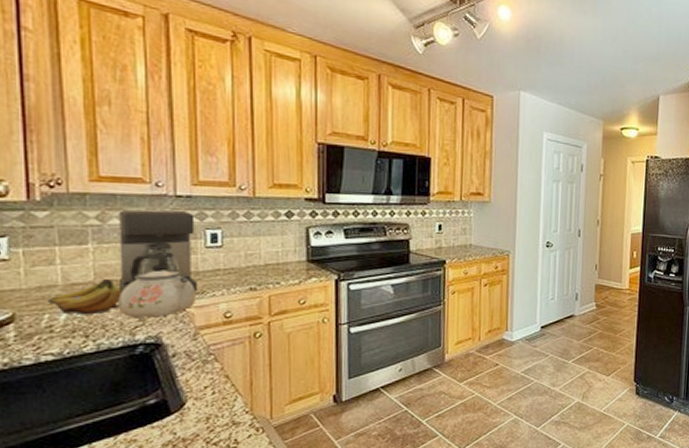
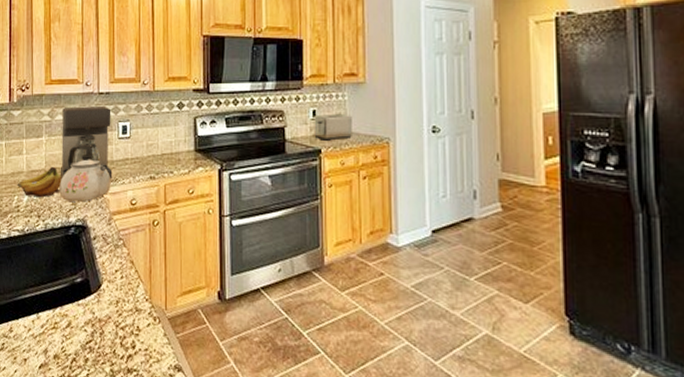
toaster: none [439,228,476,253] -> present [314,113,352,141]

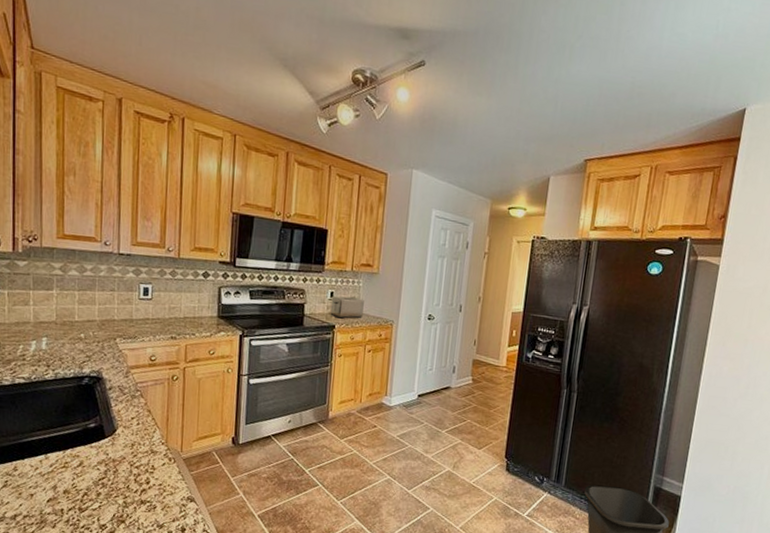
fruit: present [17,166,62,198] -> none [22,319,75,349]
kettle: present [59,144,111,202] -> none [72,301,130,355]
coffee maker: present [60,105,113,180] -> none [73,263,132,337]

